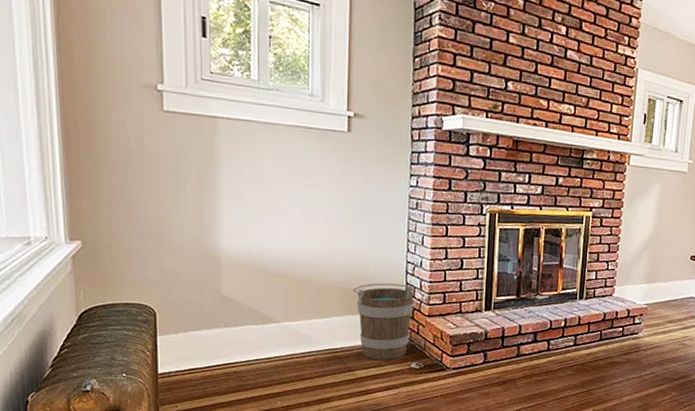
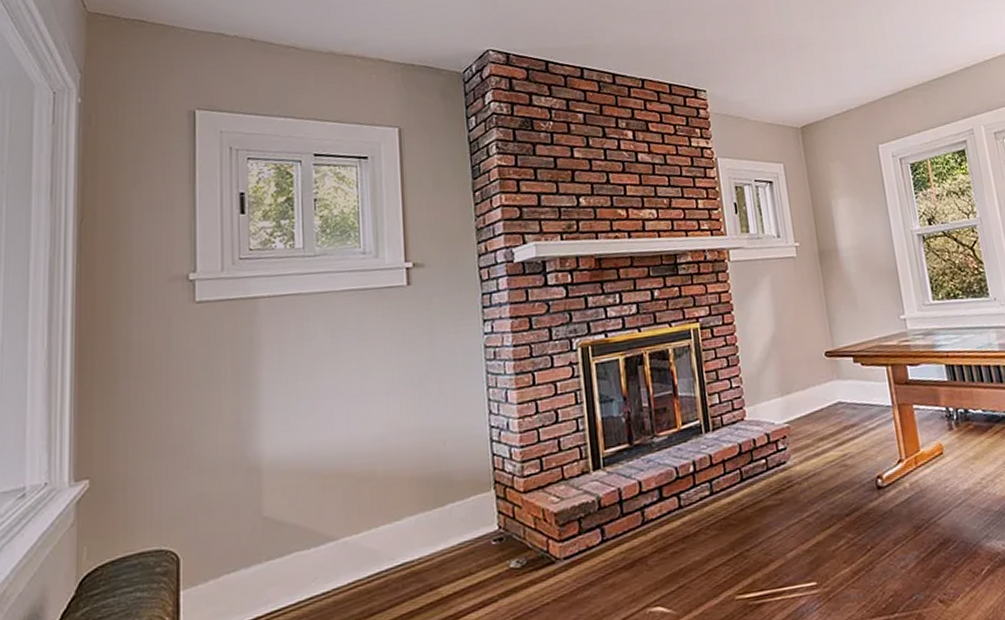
bucket: present [352,283,414,361] -> none [426,455,505,567]

